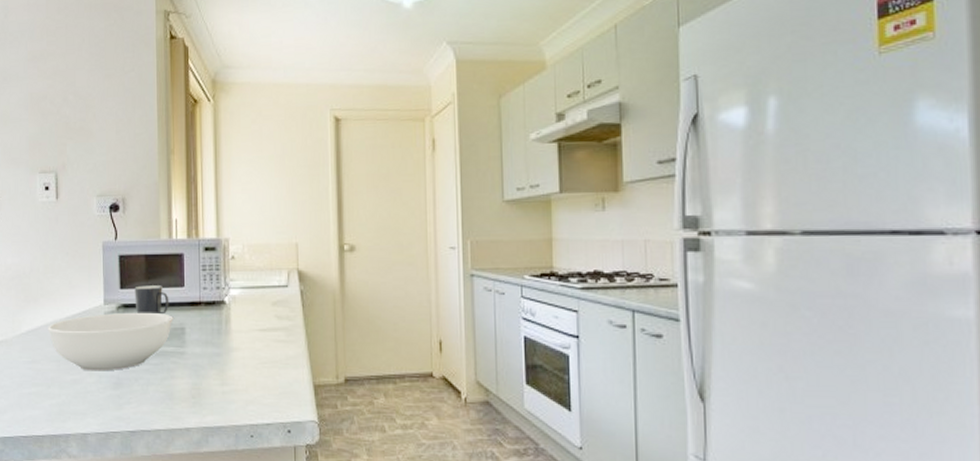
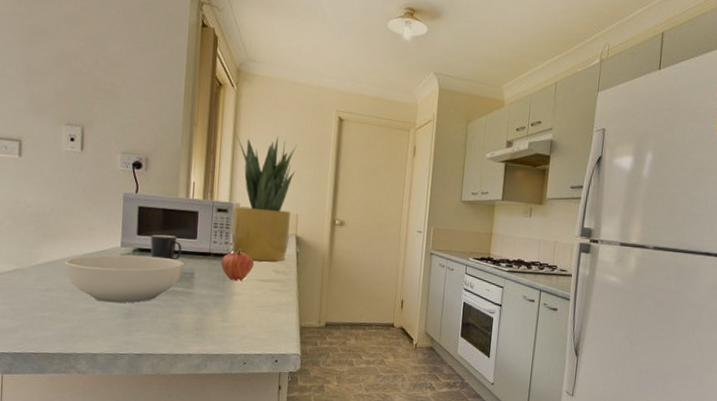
fruit: none [214,293,252,334] -> present [221,249,255,281]
planter: none [217,151,289,306] -> present [232,133,297,262]

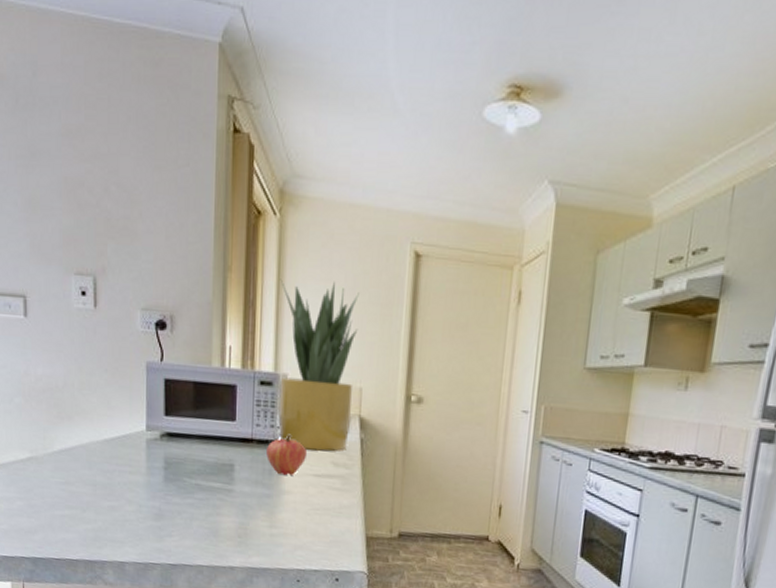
bowl: present [64,254,185,303] -> none [83,440,222,502]
mug: present [150,234,182,260] -> none [180,414,219,448]

